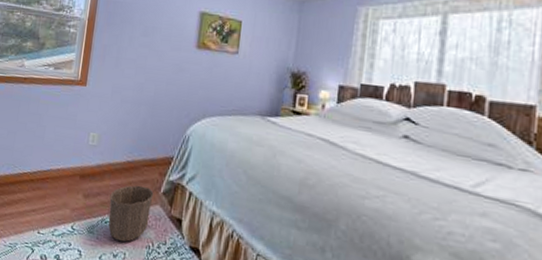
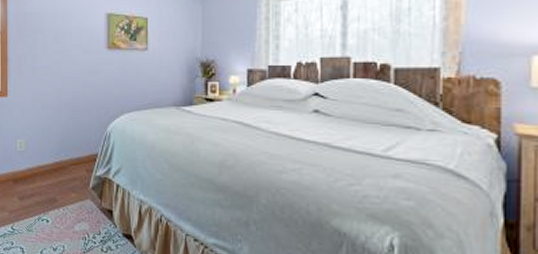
waste basket: present [108,185,154,242] -> none [43,183,84,236]

